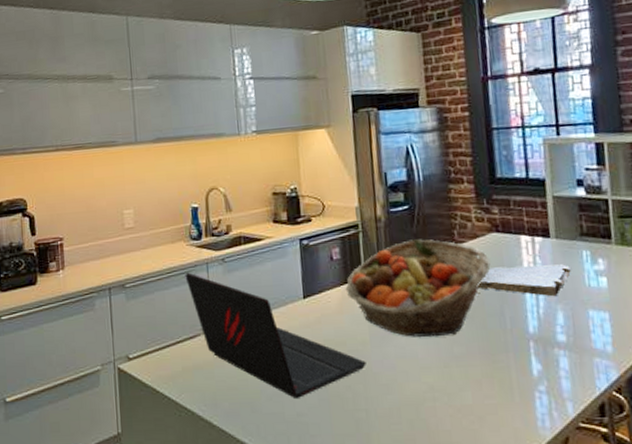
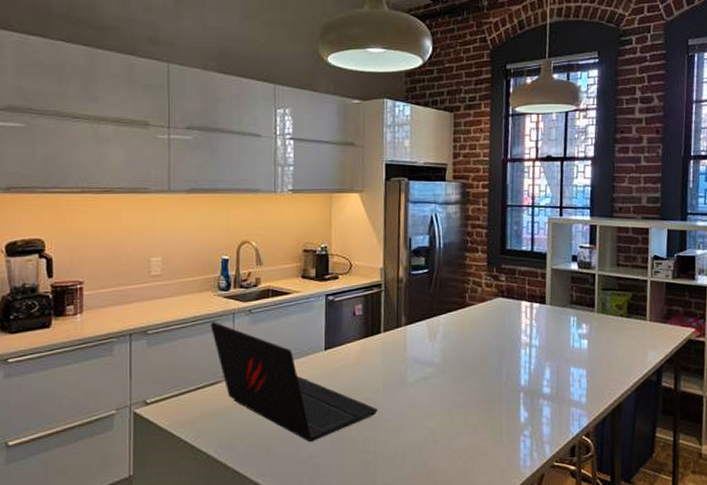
fruit basket: present [345,239,491,338] -> none [364,300,494,388]
cutting board: present [478,264,572,297] -> none [482,327,561,355]

